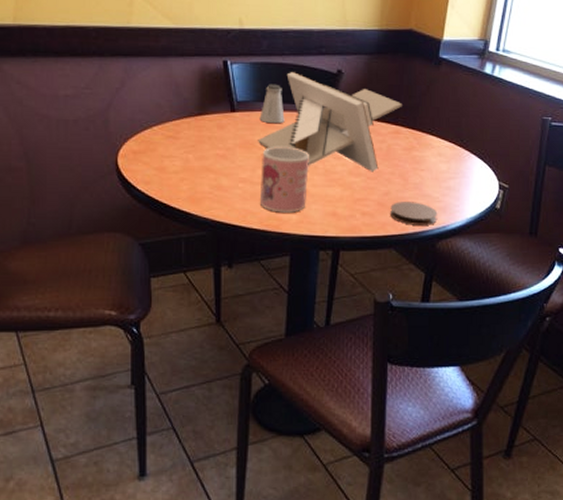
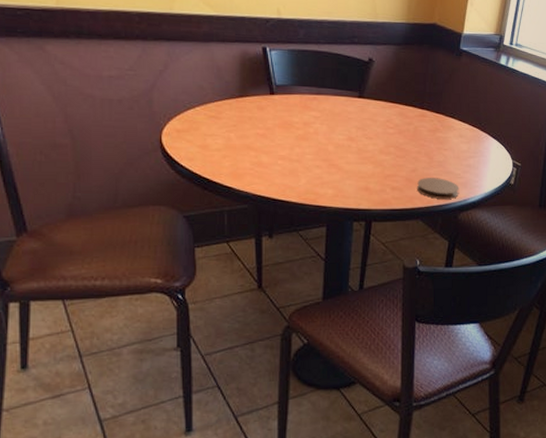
architectural model: present [258,72,402,172] -> none [296,59,427,151]
saltshaker: present [259,83,285,124] -> none [297,69,321,106]
mug: present [259,147,309,213] -> none [297,127,343,187]

